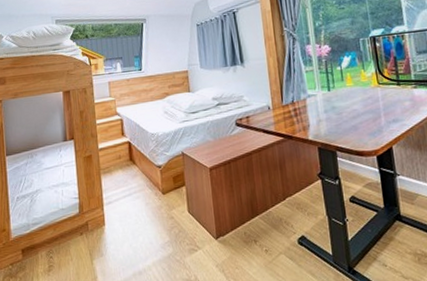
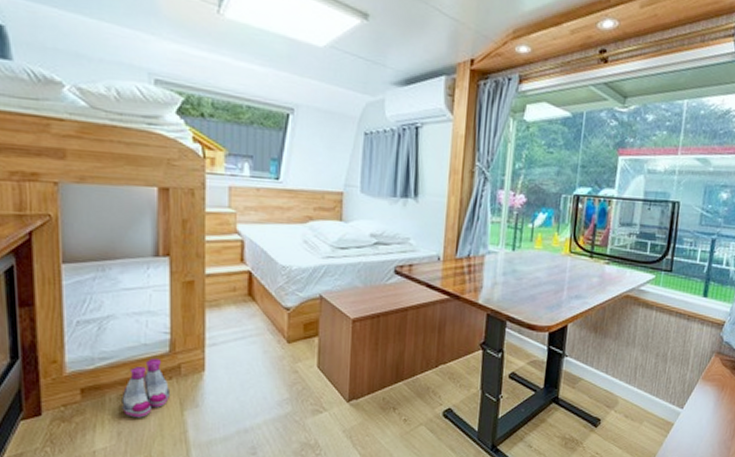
boots: none [49,219,82,269] -> present [121,358,169,418]

